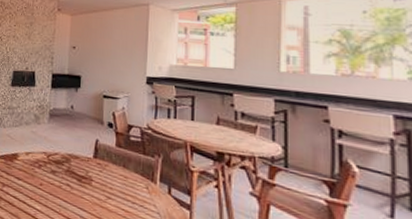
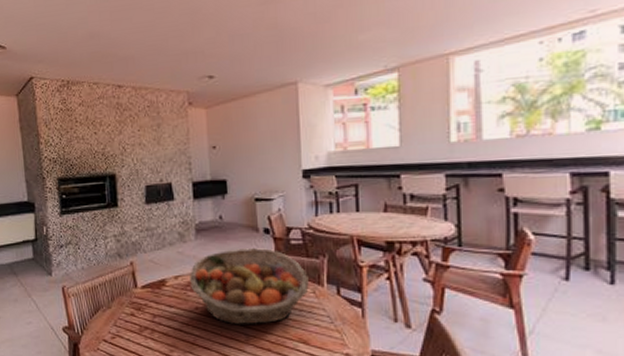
fruit basket: none [38,136,143,211] -> present [190,248,309,325]

